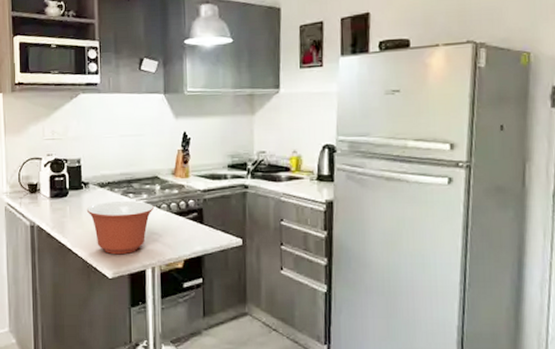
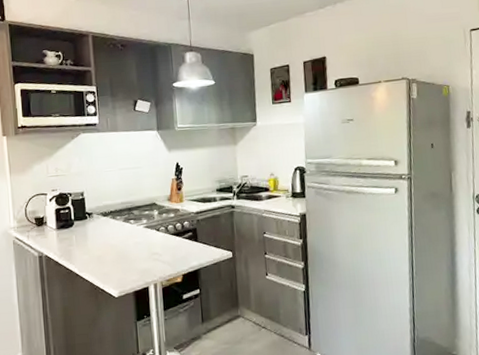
mixing bowl: present [86,200,154,255] -> none [91,226,153,276]

